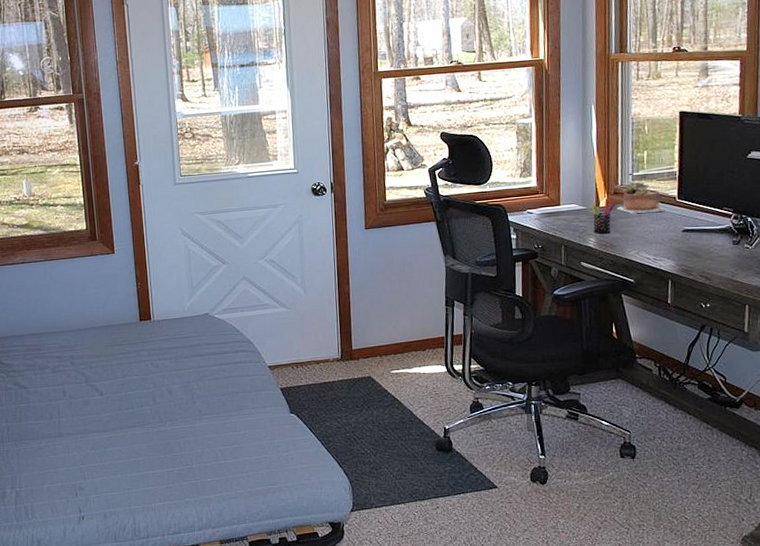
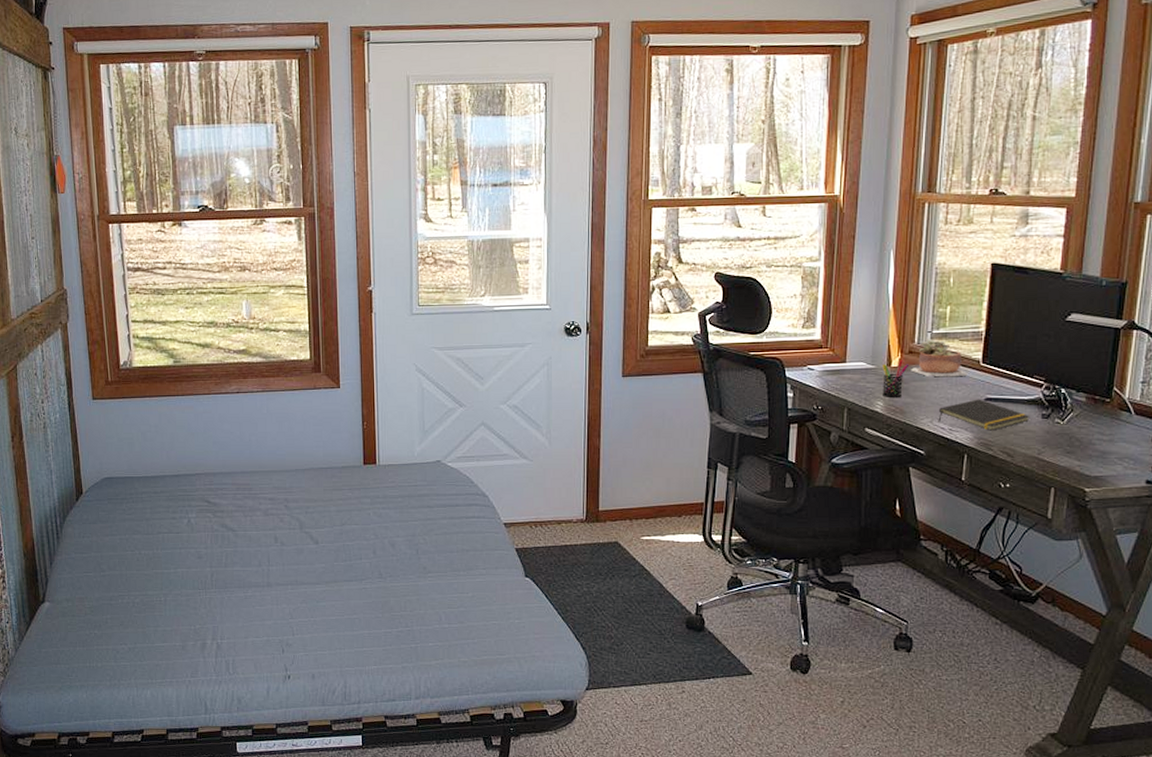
notepad: none [643,230,723,258] -> present [938,399,1030,431]

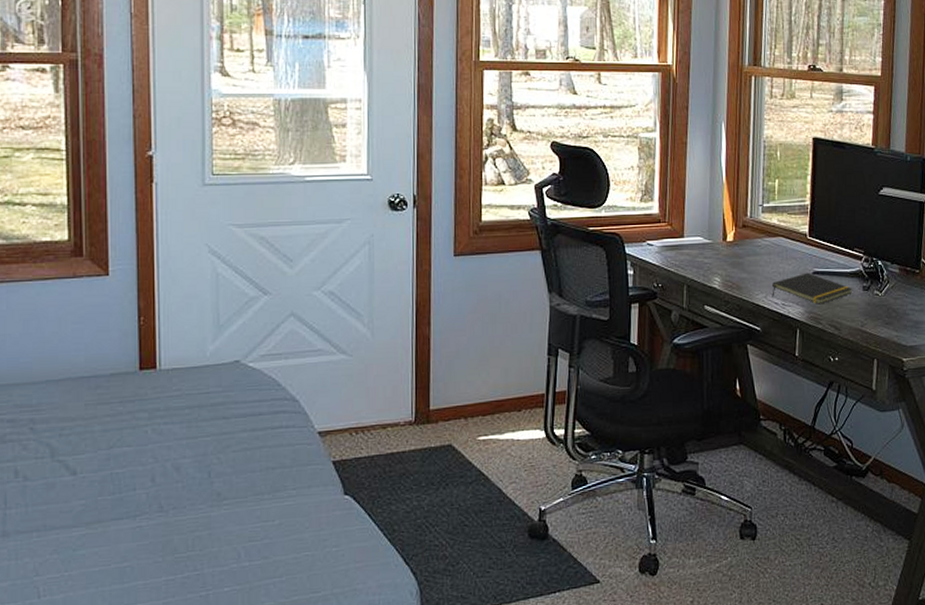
pen holder: present [882,360,910,397] -> none [719,234,744,273]
succulent plant: present [911,339,968,377] -> none [745,213,797,251]

